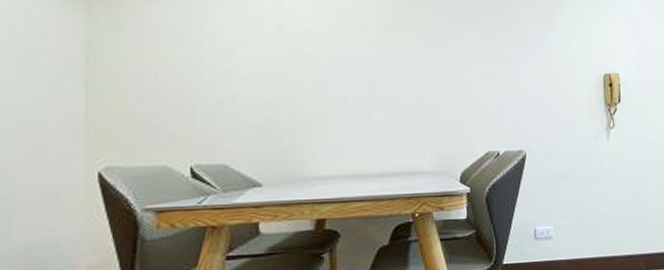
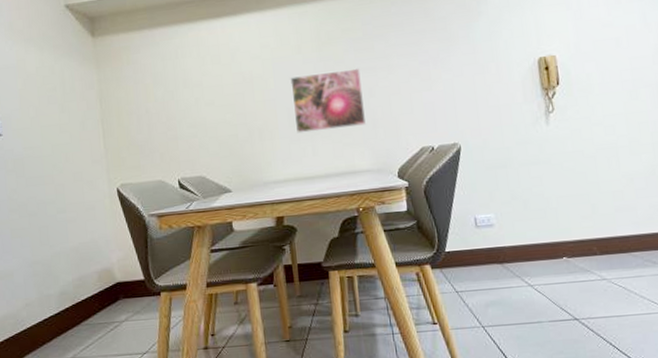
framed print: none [347,59,430,124] -> present [289,68,366,134]

